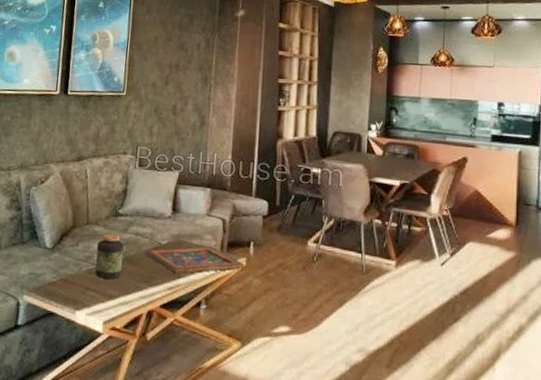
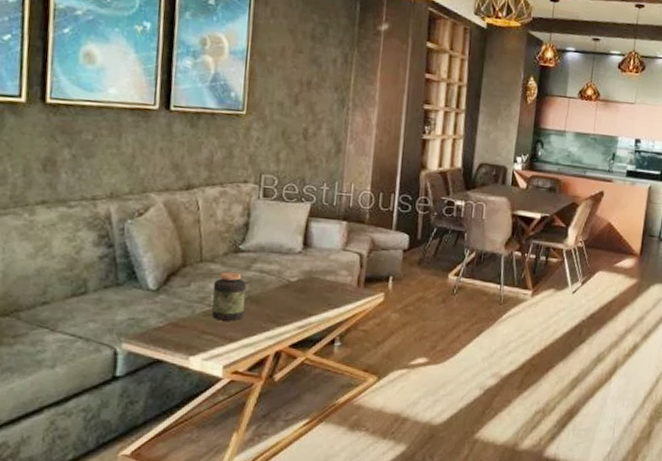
painted panel: present [144,246,245,274] -> none [271,282,383,312]

